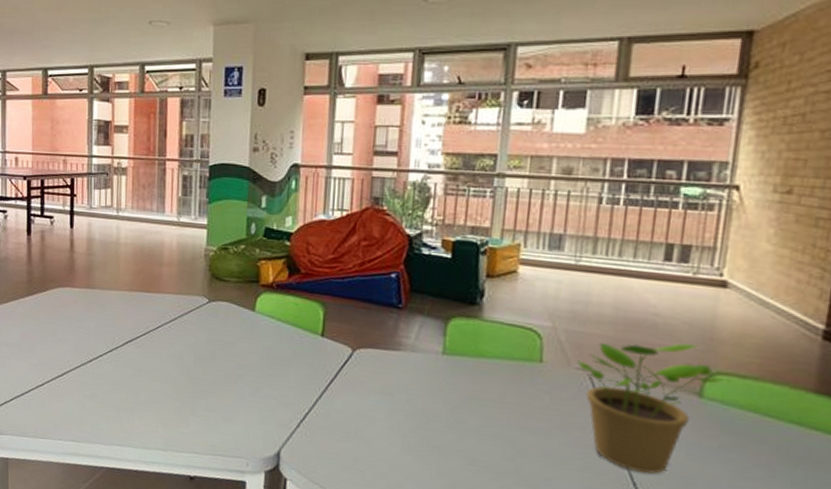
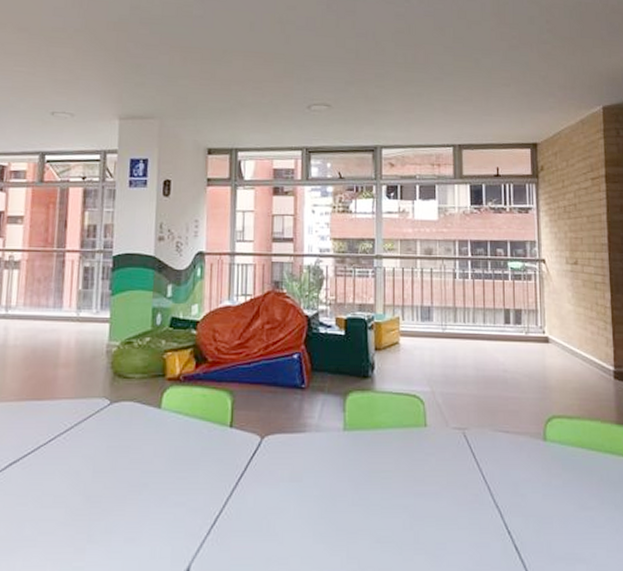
potted plant: present [577,342,723,474] -> none [454,394,558,519]

